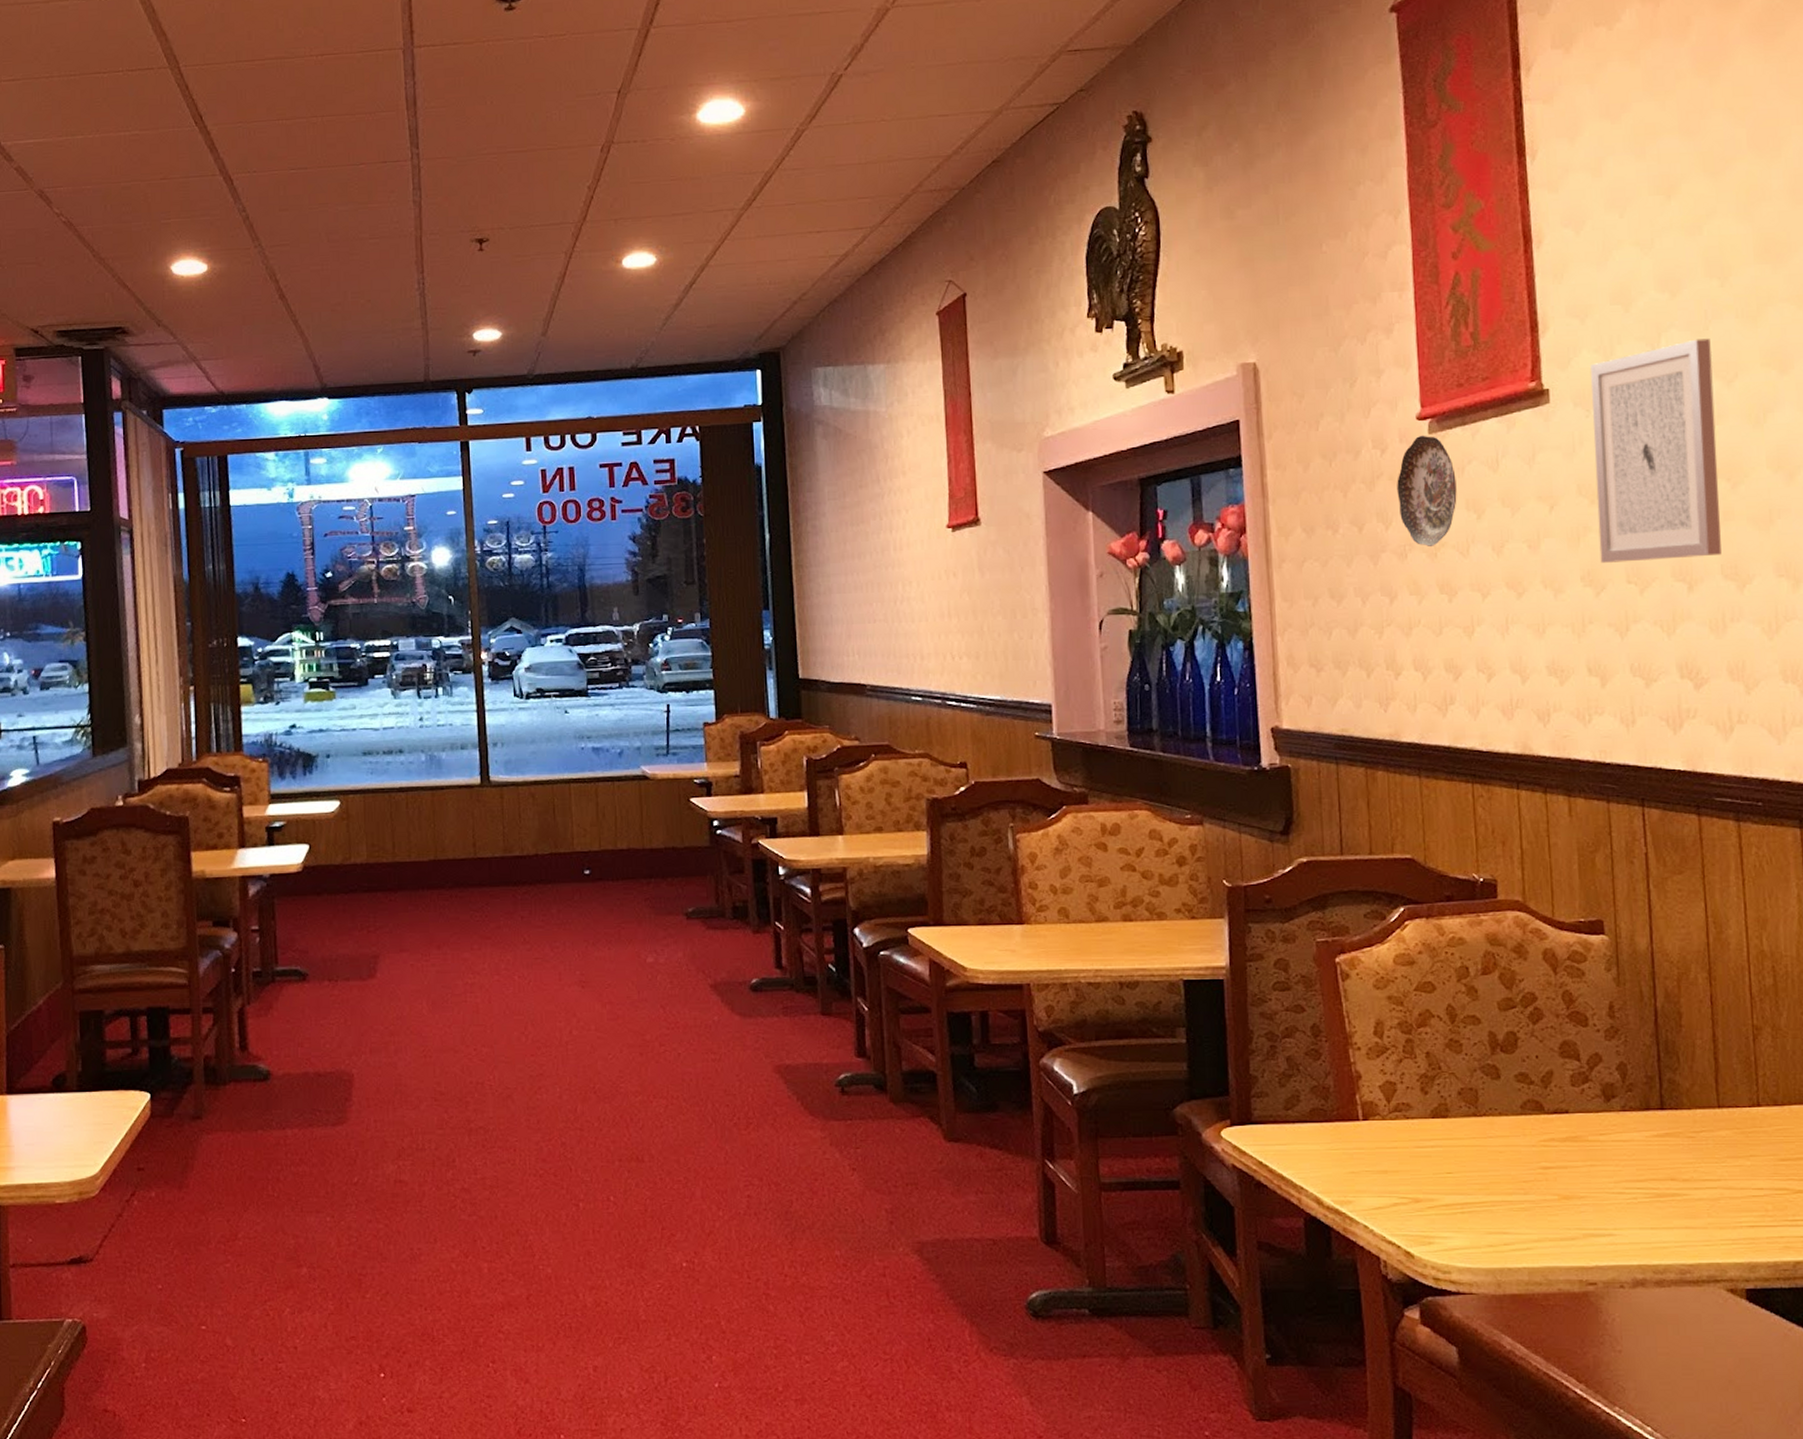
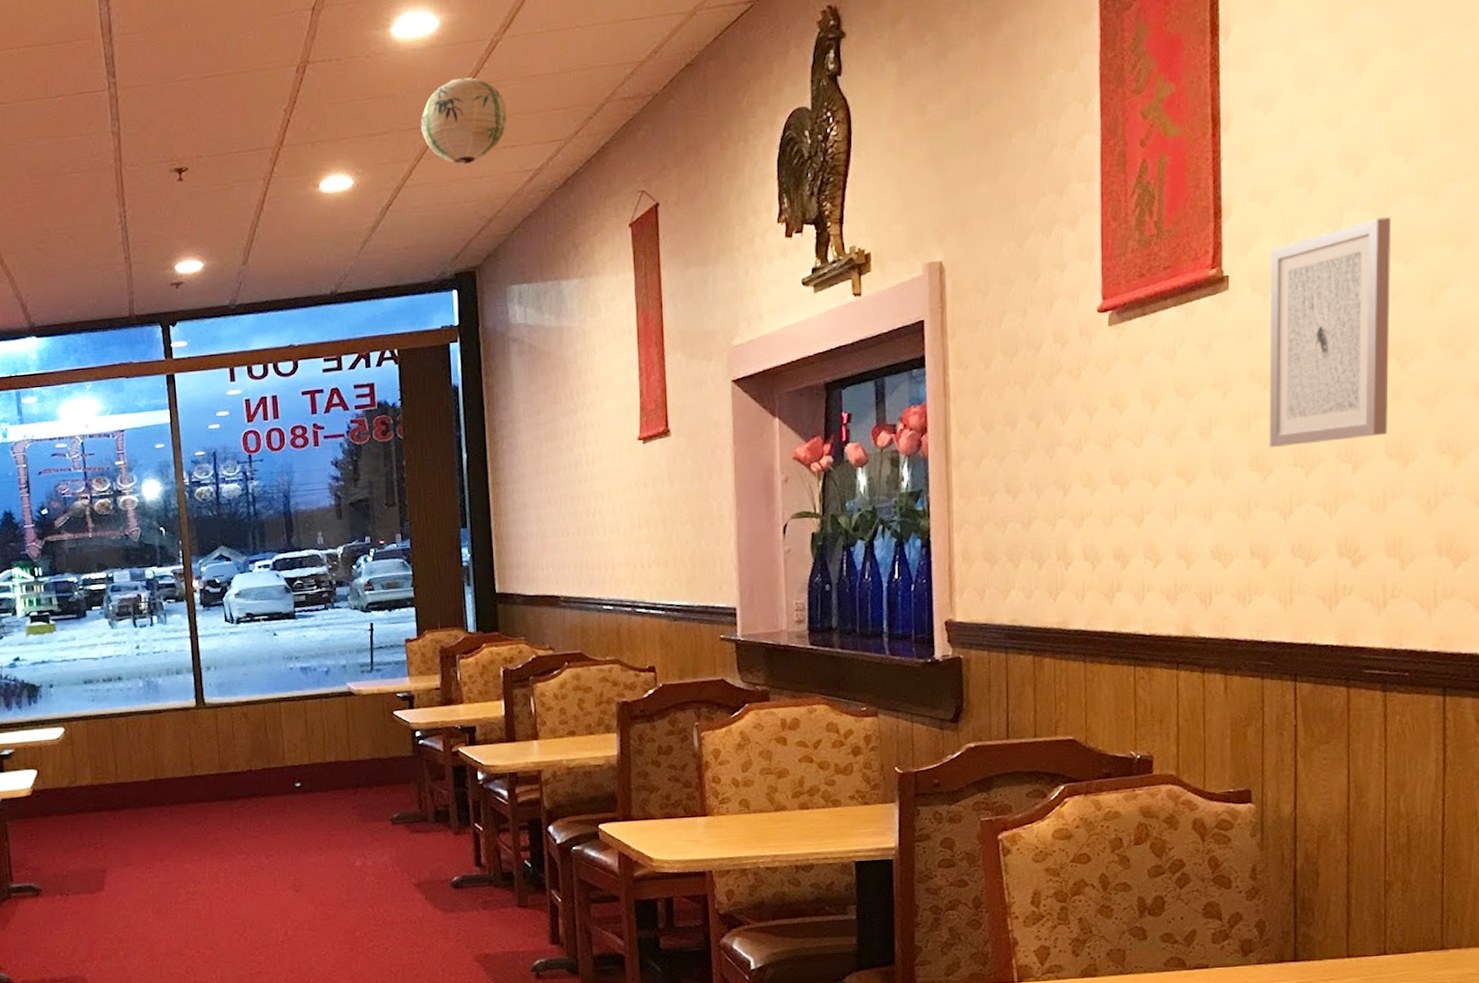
paper lantern: none [725,164,812,247] -> present [421,77,507,164]
decorative plate: present [1397,435,1457,546] -> none [1075,327,1133,438]

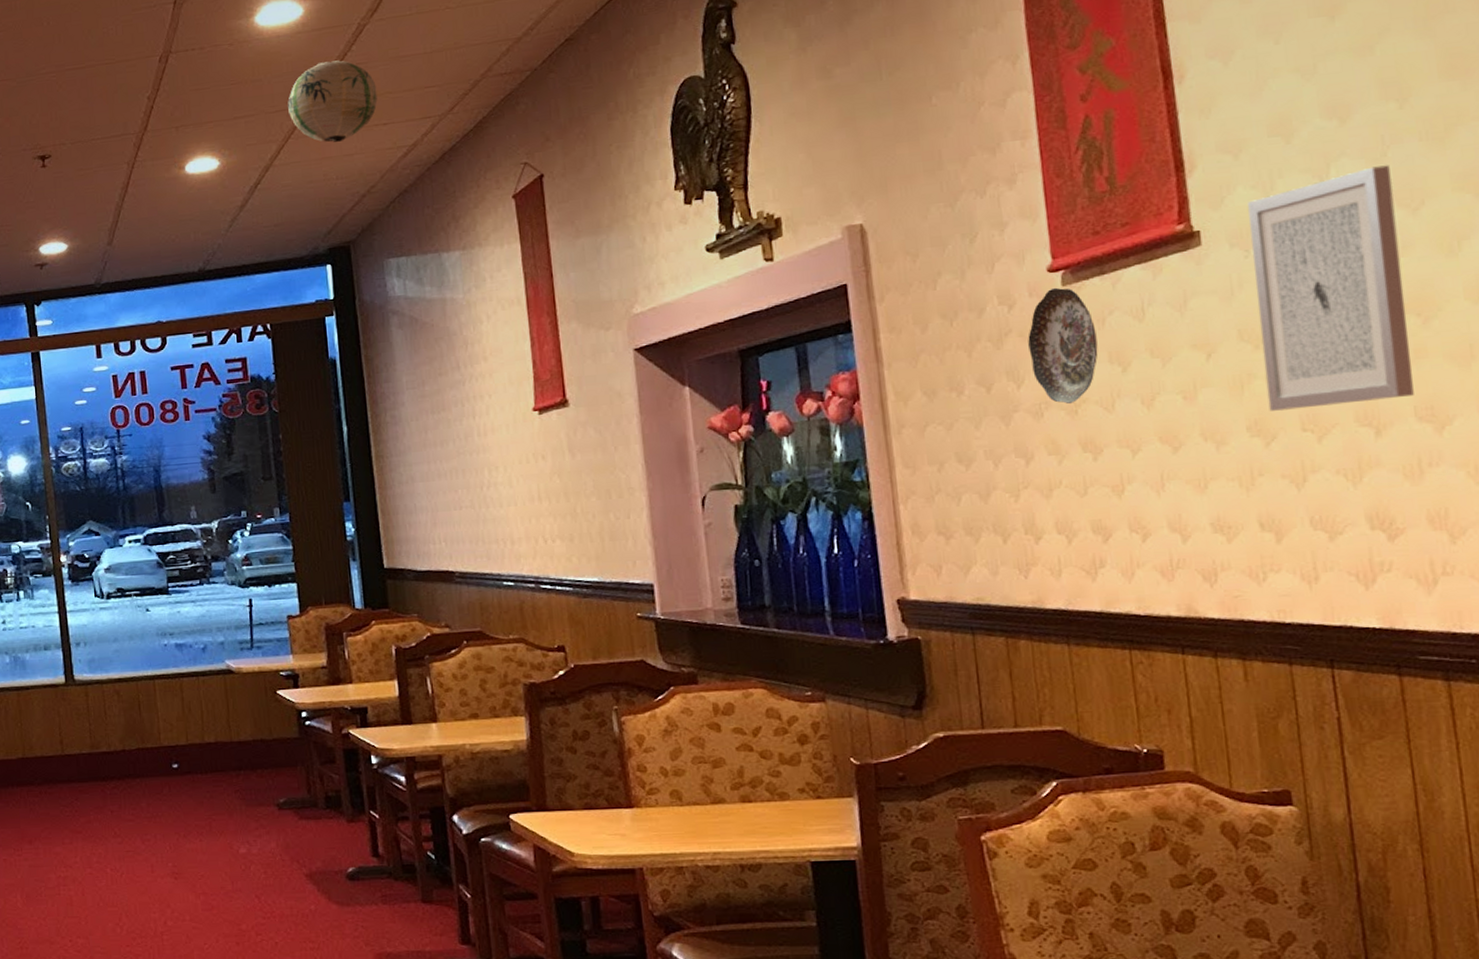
decorative plate: none [1075,327,1133,438] -> present [1028,287,1098,404]

